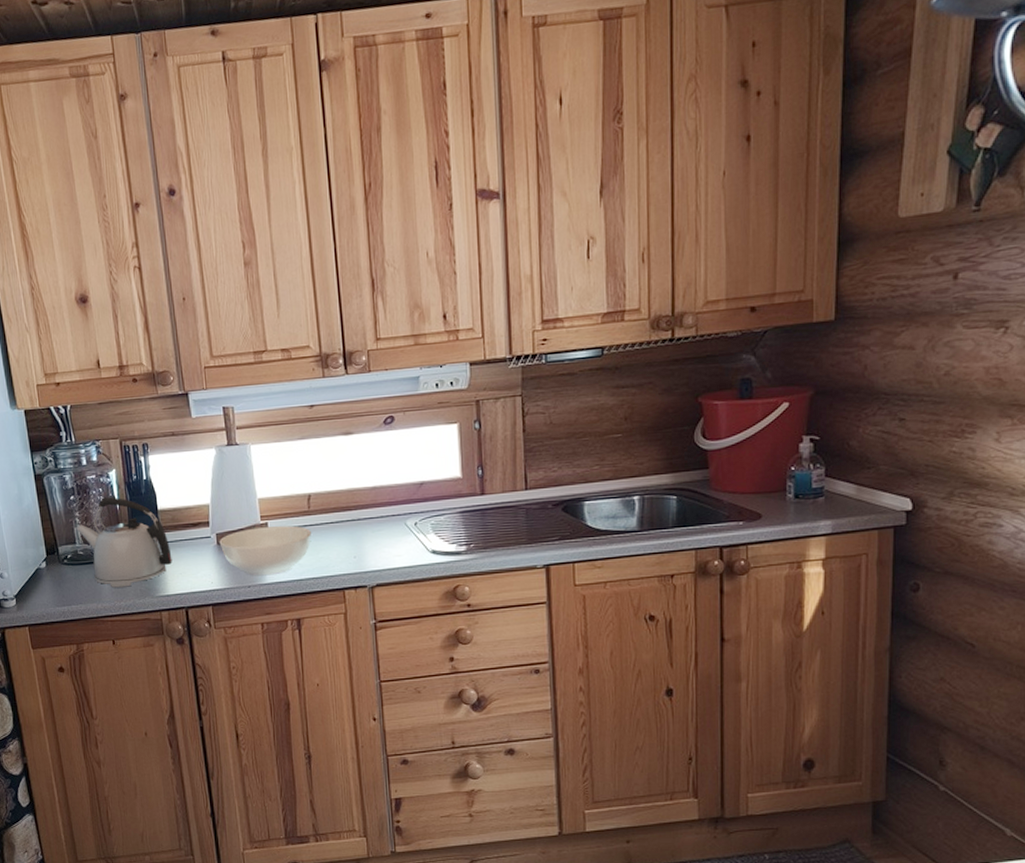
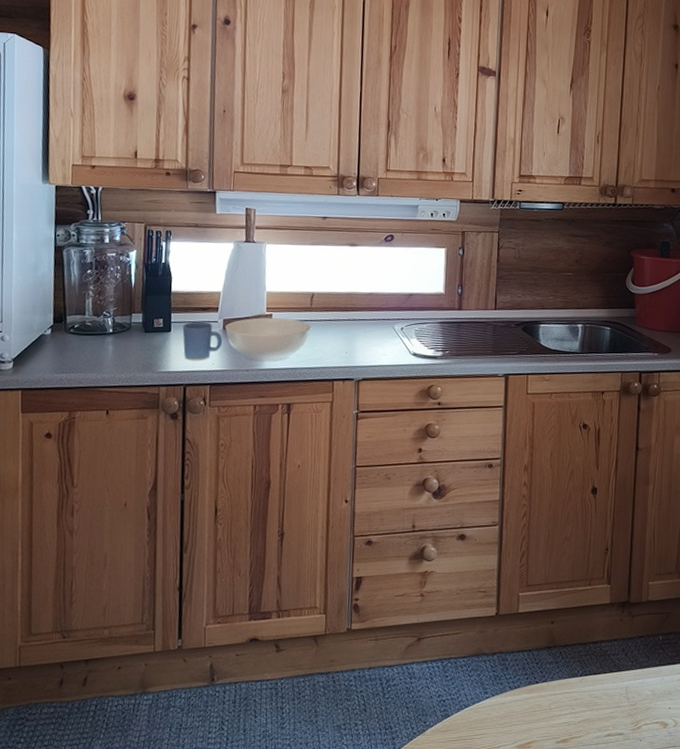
kettle: present [75,497,172,588] -> none [87,275,178,361]
mug: none [175,538,219,582] -> present [182,321,223,361]

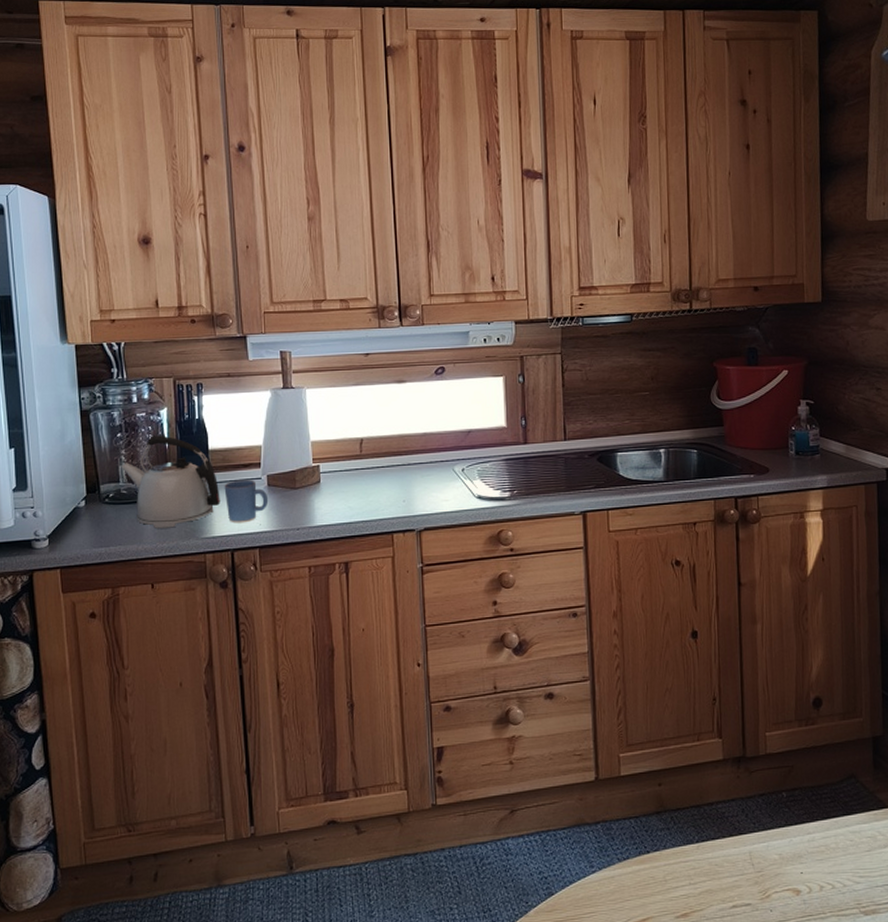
kettle: none [87,275,178,361] -> present [120,435,220,529]
bowl: present [225,317,310,362] -> none [270,469,362,519]

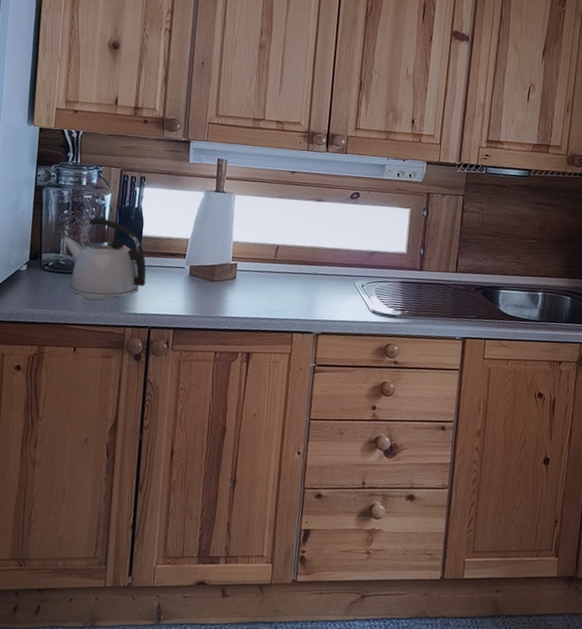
mug: present [224,480,269,523] -> none [150,266,189,305]

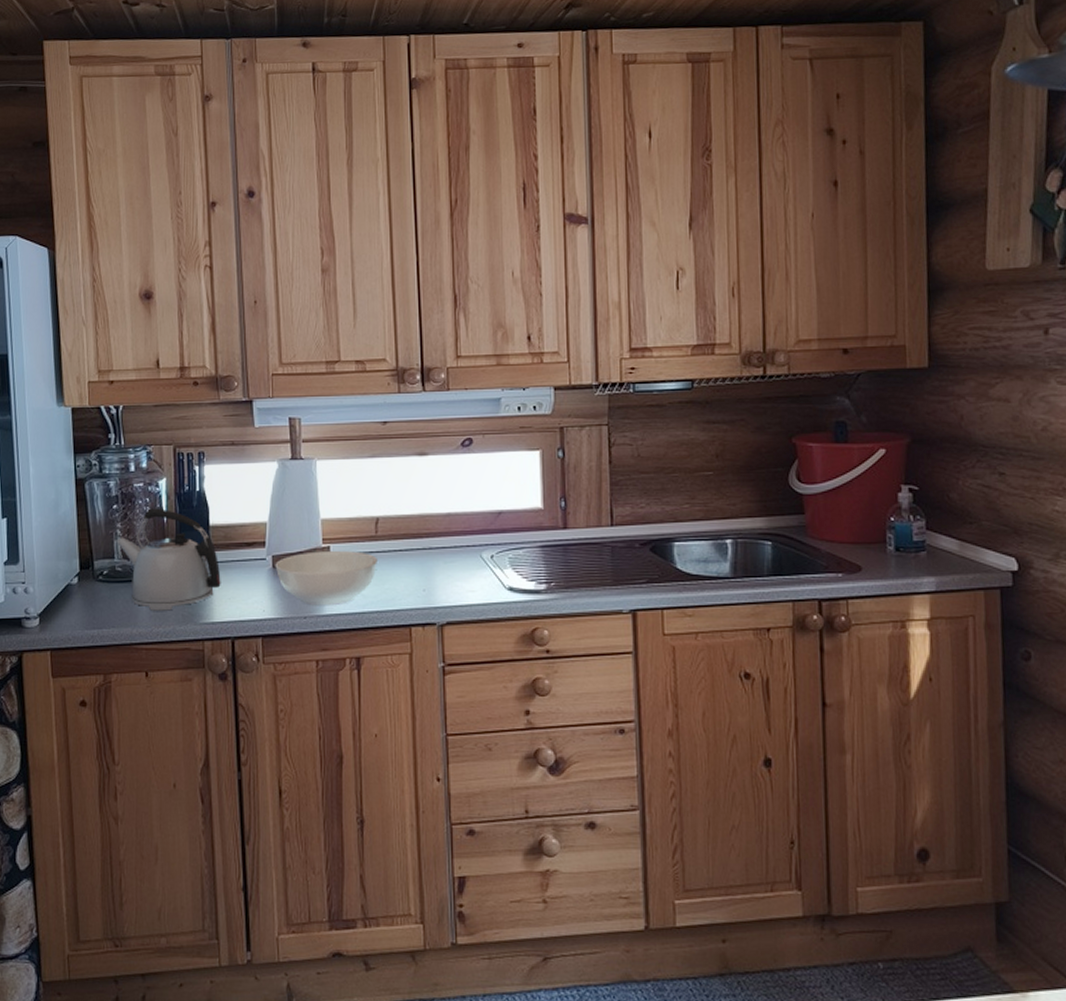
bowl: none [191,266,274,311] -> present [275,551,377,606]

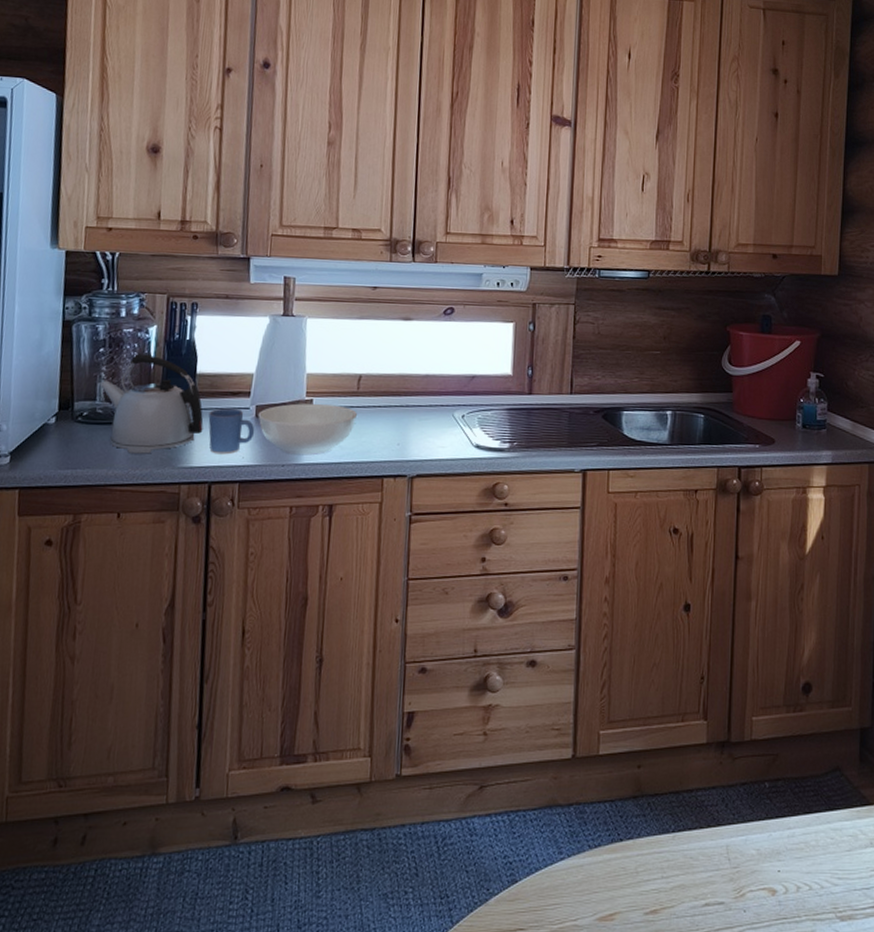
mug: none [225,560,273,608] -> present [208,408,255,455]

